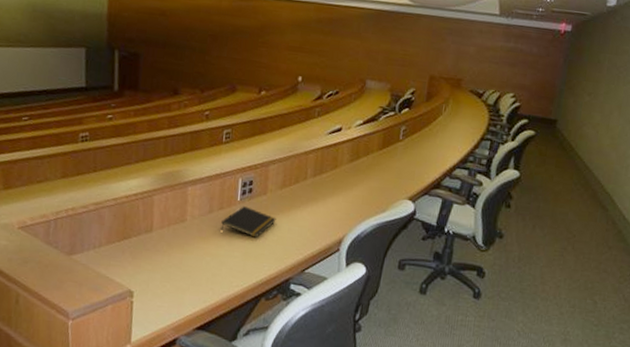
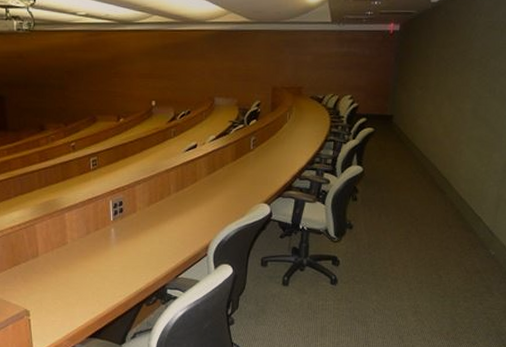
notepad: present [221,206,276,238] -> none [99,225,148,252]

